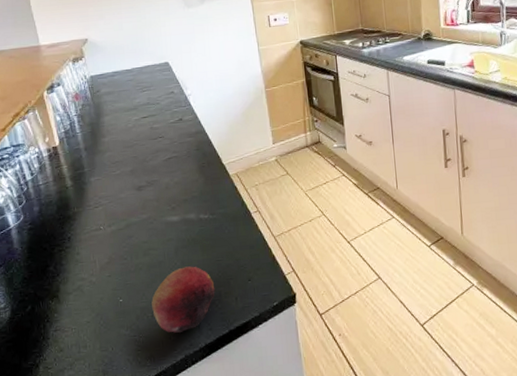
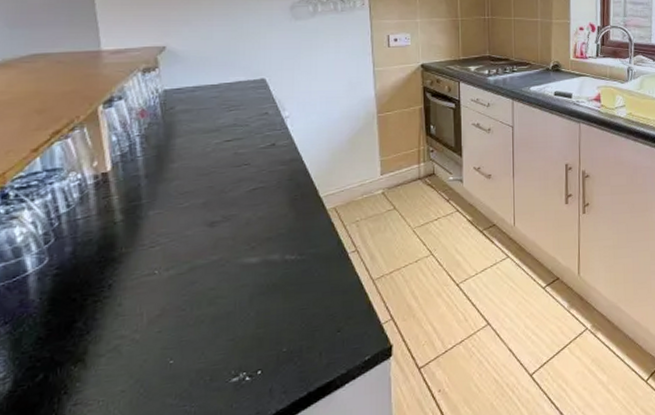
fruit: present [151,266,215,333] -> none [212,316,295,399]

